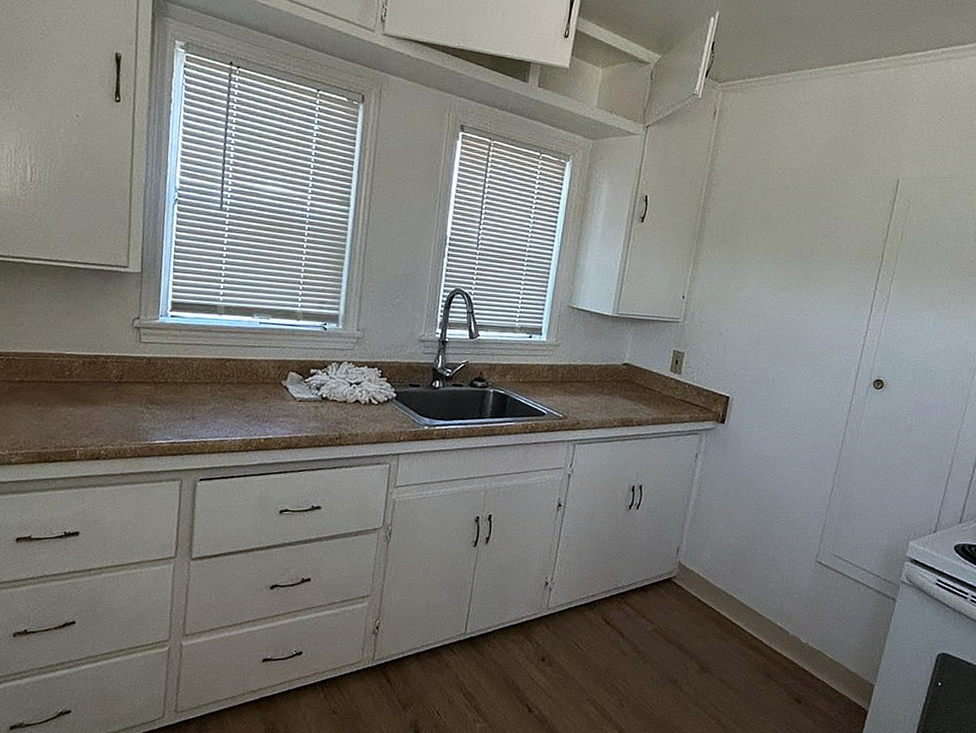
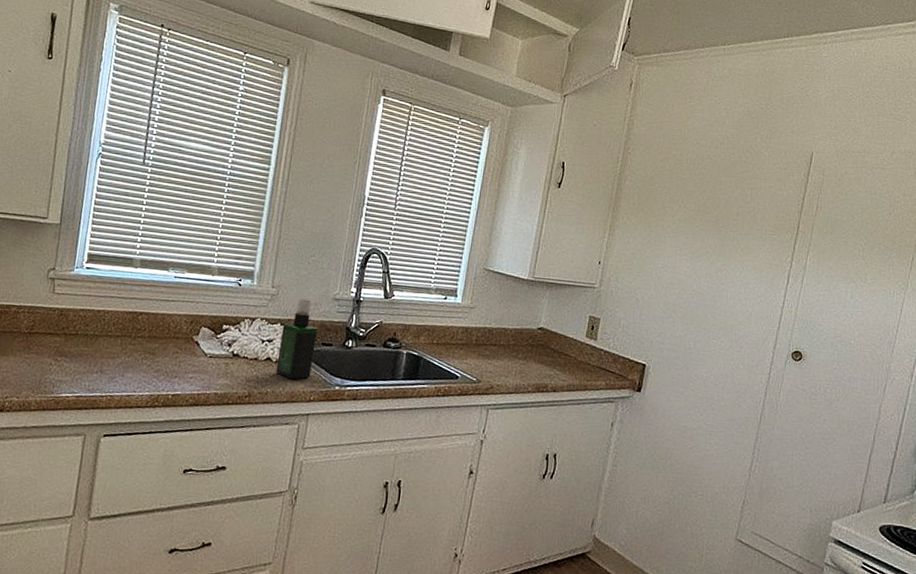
spray bottle: none [365,340,405,421] -> present [276,297,318,380]

